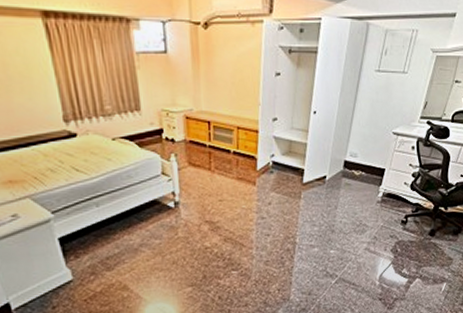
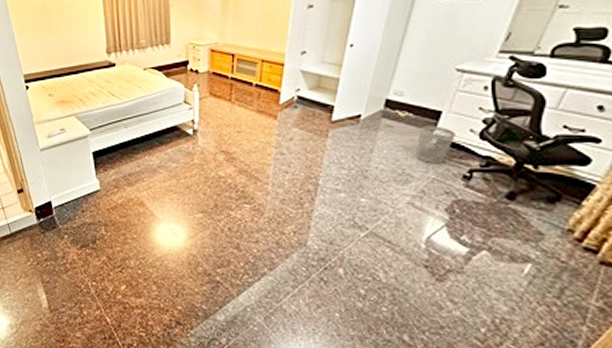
wastebasket: none [368,181,395,214] -> present [415,125,455,165]

